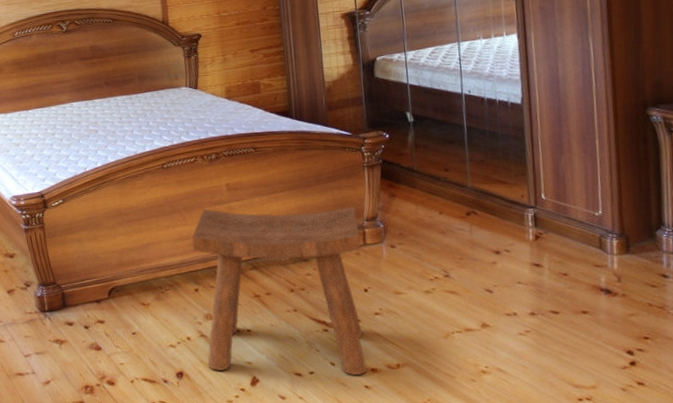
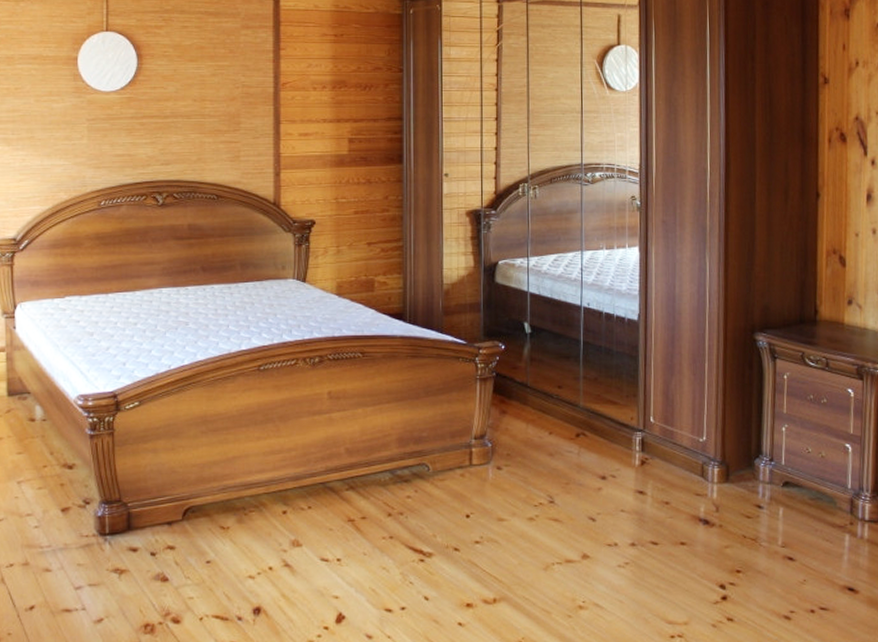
stool: present [191,206,367,375] -> none [284,419,466,611]

